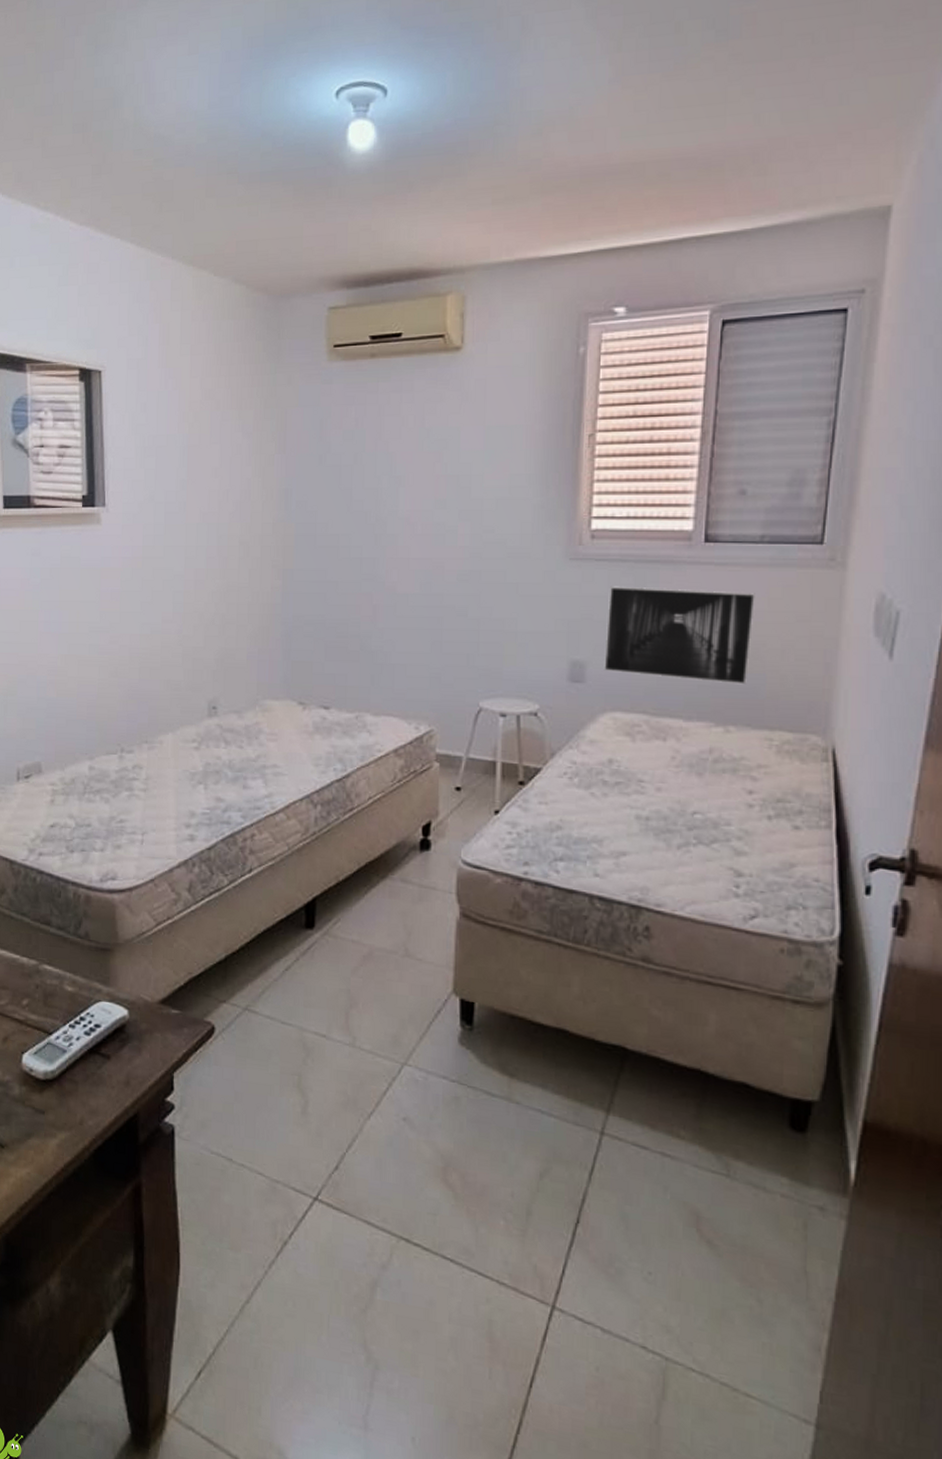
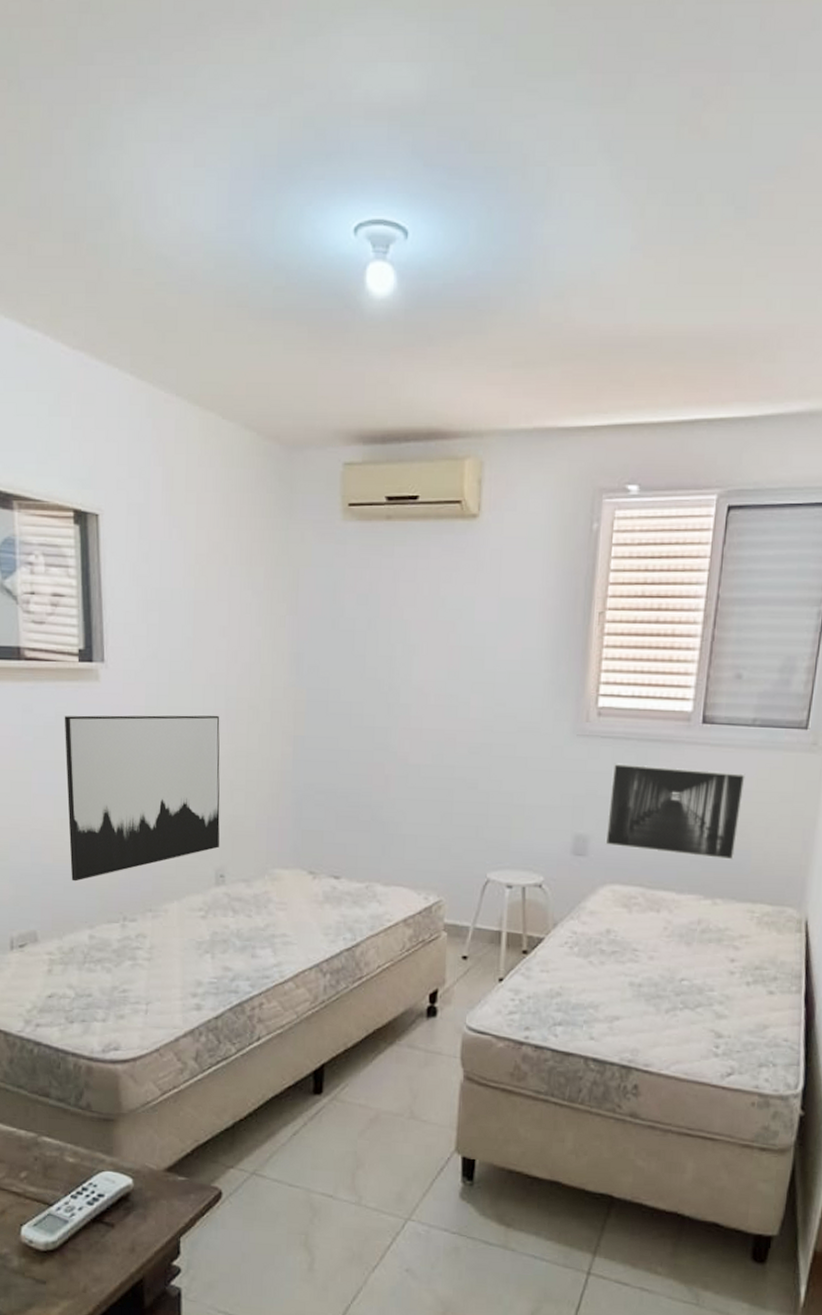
wall art: none [68,552,213,715] -> present [64,715,220,882]

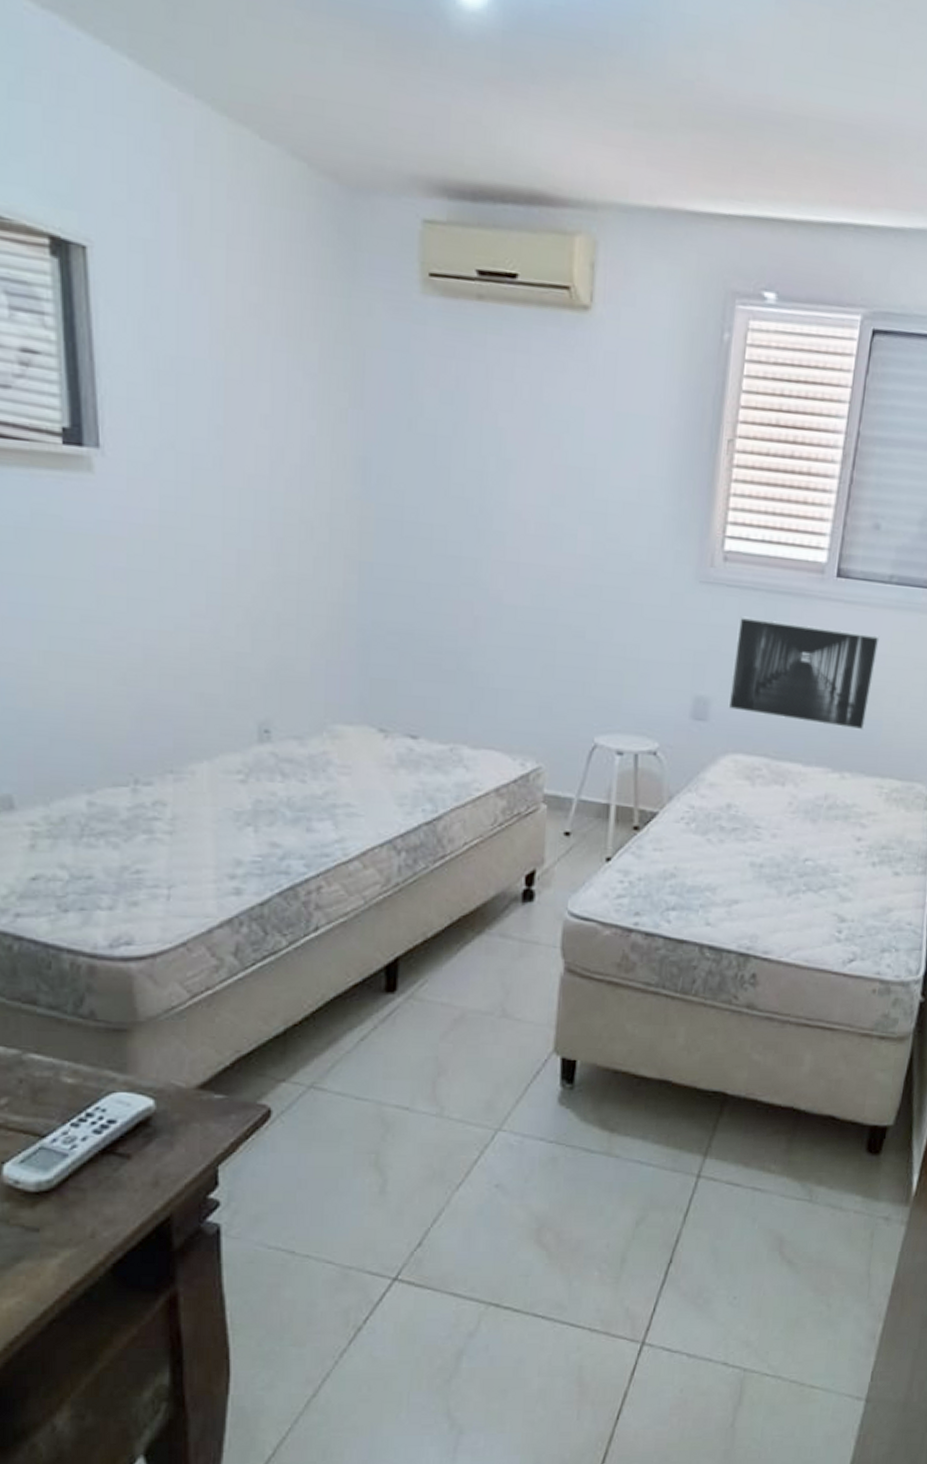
wall art: present [64,715,220,882] -> none [43,515,264,733]

